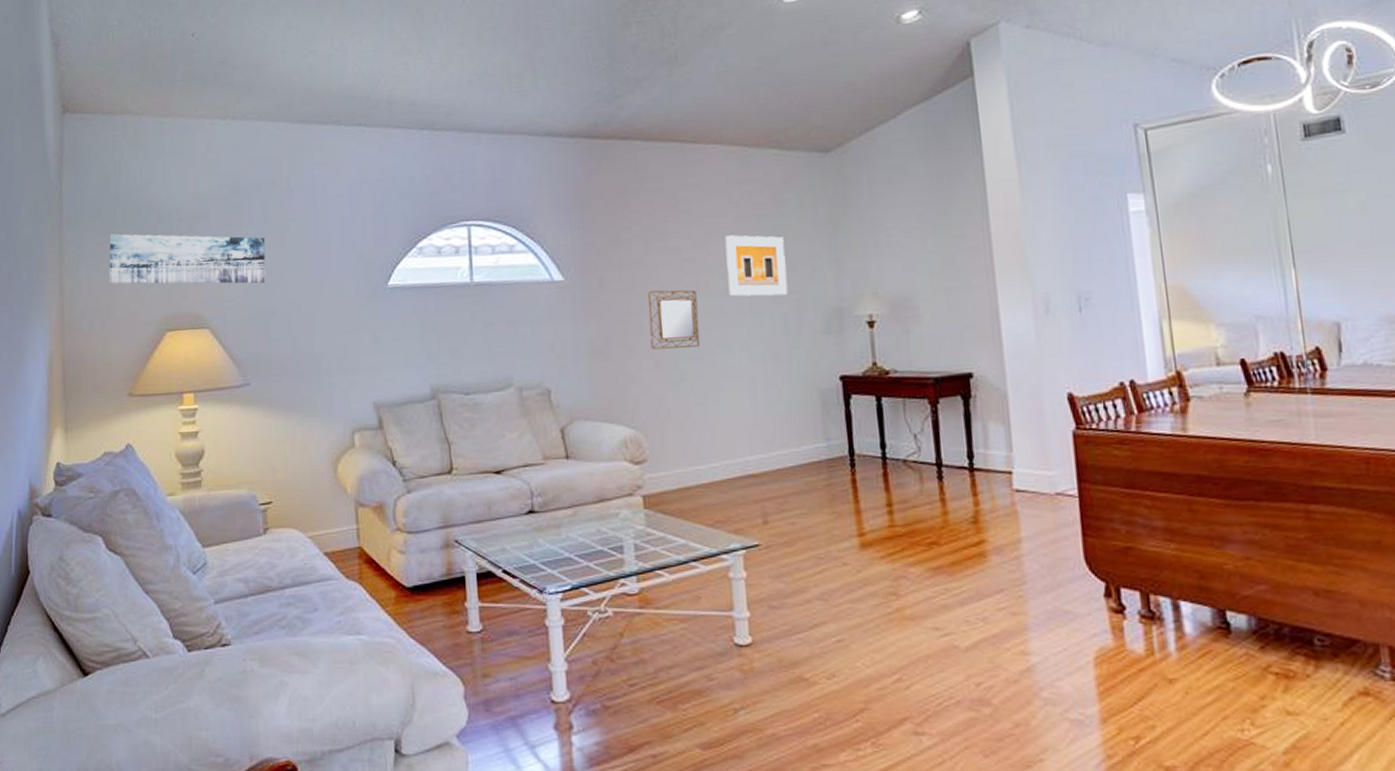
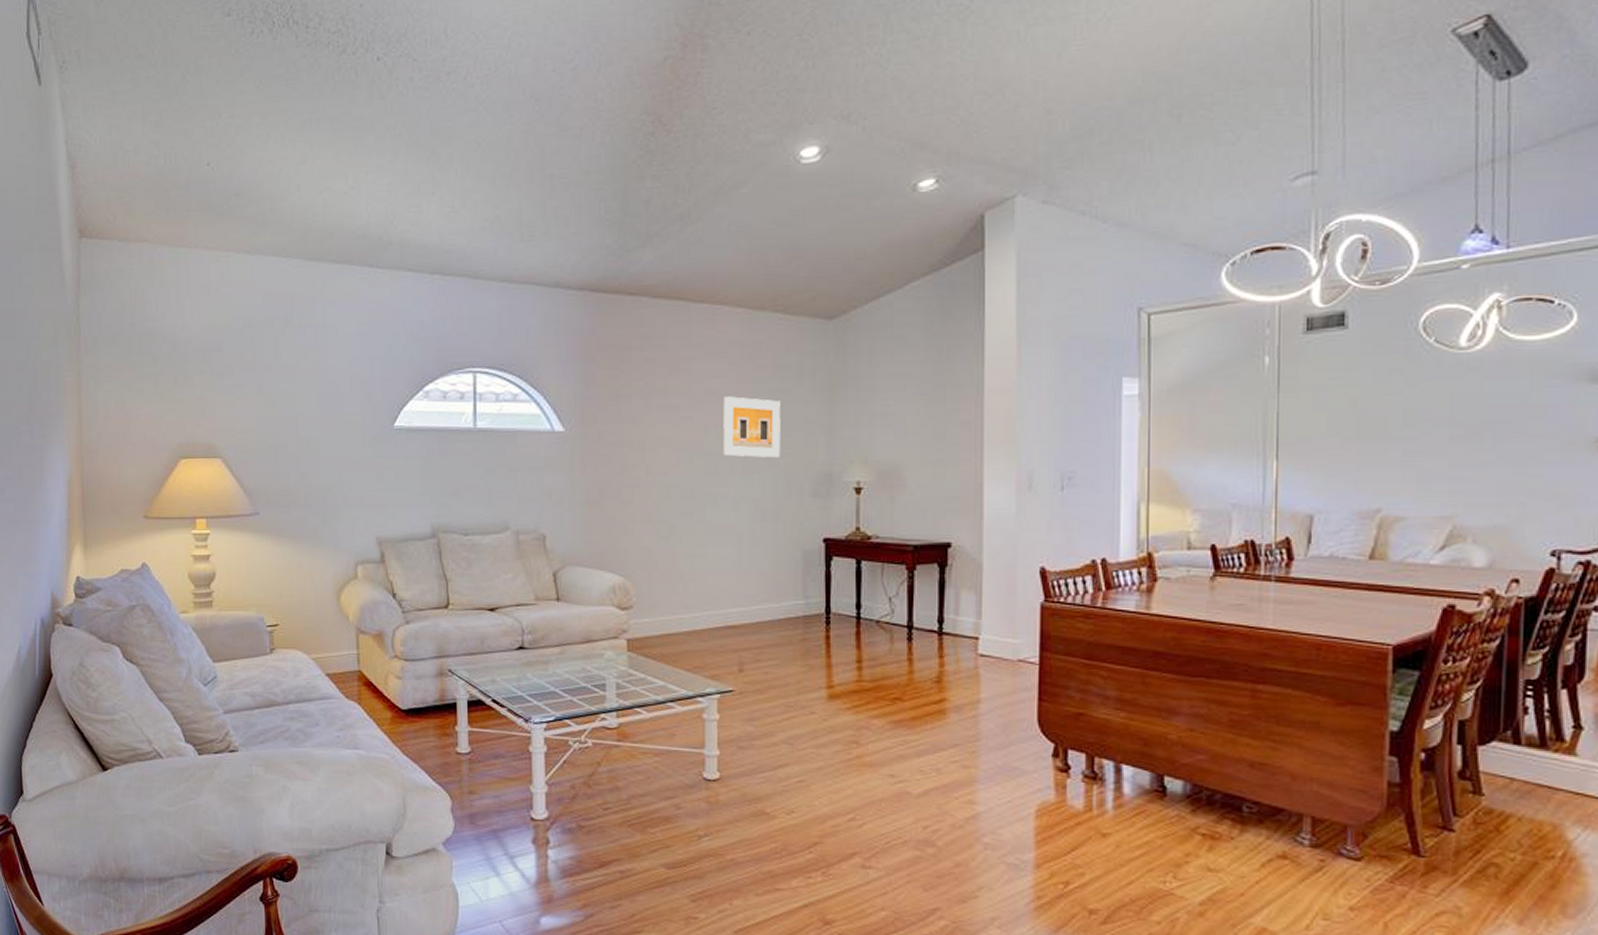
wall art: present [109,234,266,284] -> none [125,361,277,418]
home mirror: present [648,289,700,350] -> none [644,446,692,503]

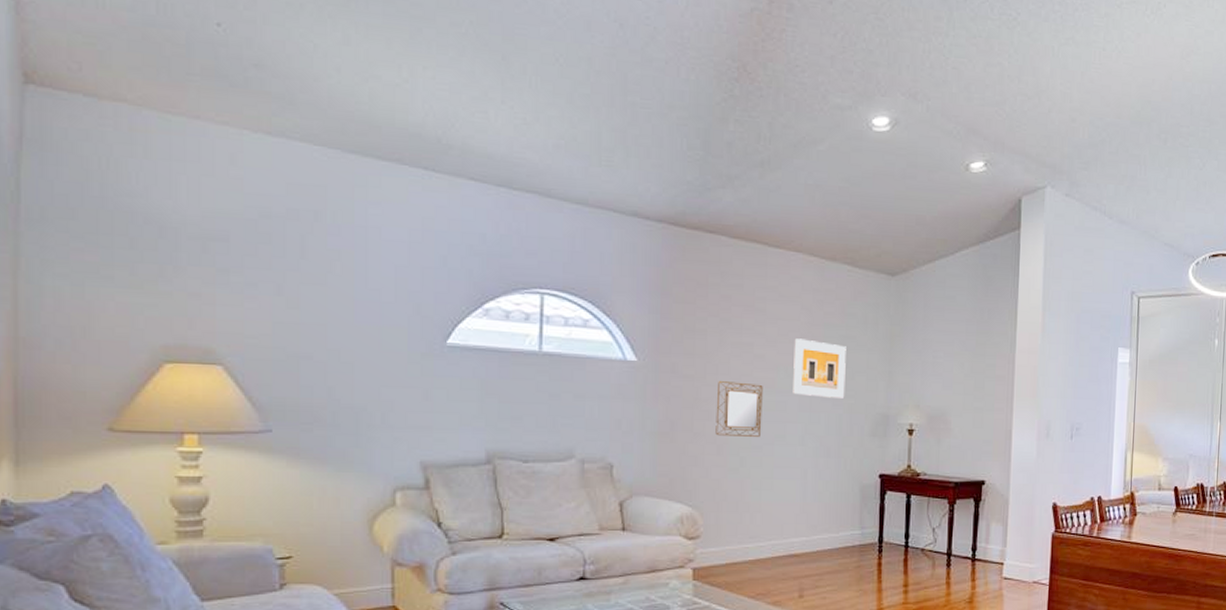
home mirror: none [644,446,692,503] -> present [715,381,763,437]

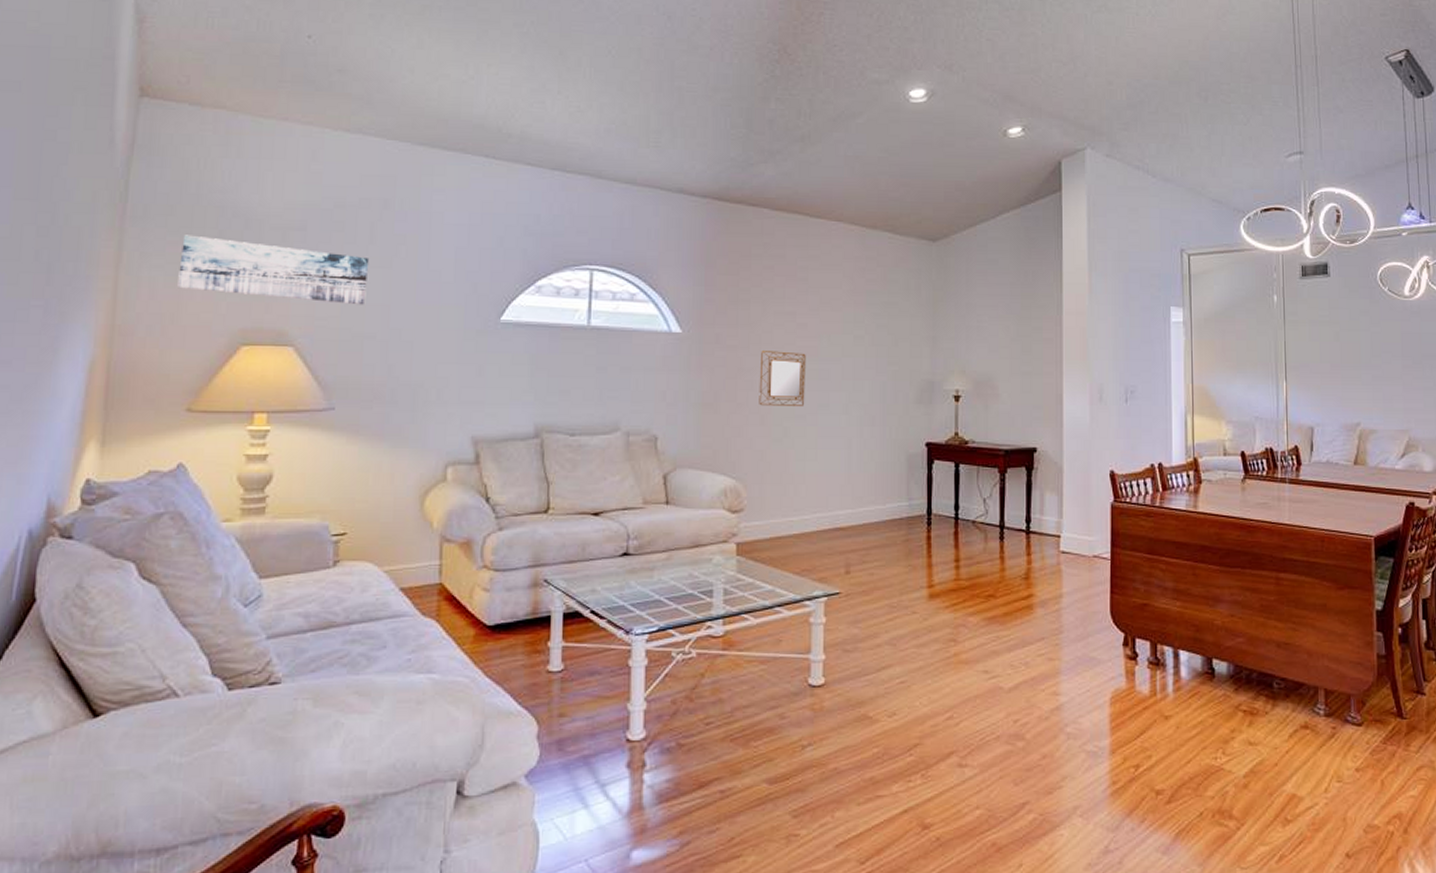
wall art: none [87,241,301,324] -> present [178,235,370,305]
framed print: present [793,338,846,400] -> none [836,306,889,367]

